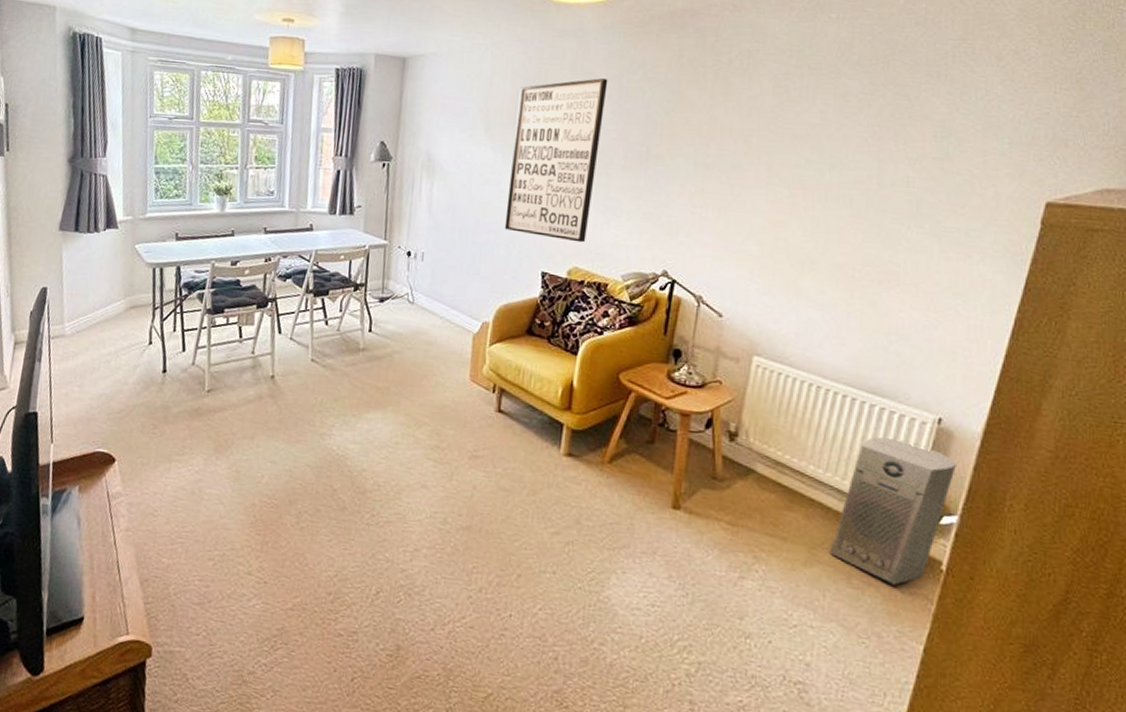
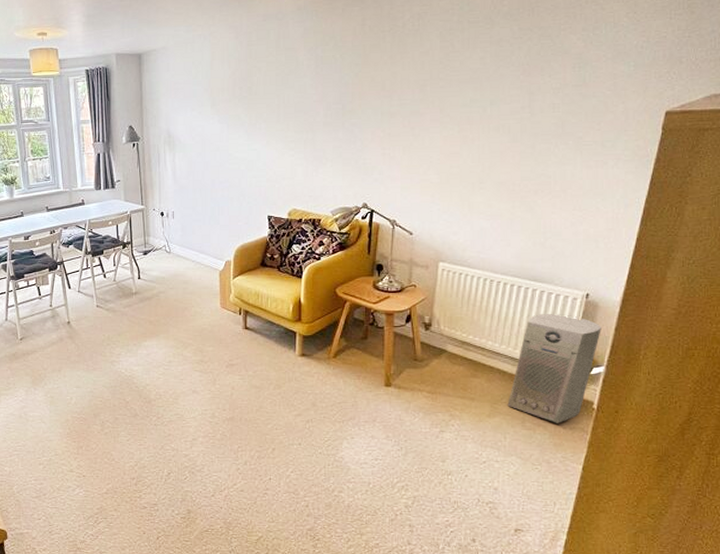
wall art: present [504,78,608,243] -> none [235,52,306,189]

